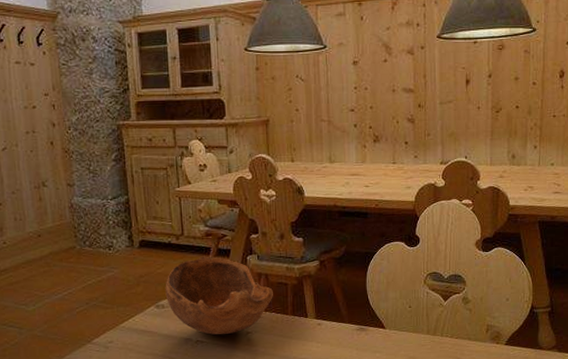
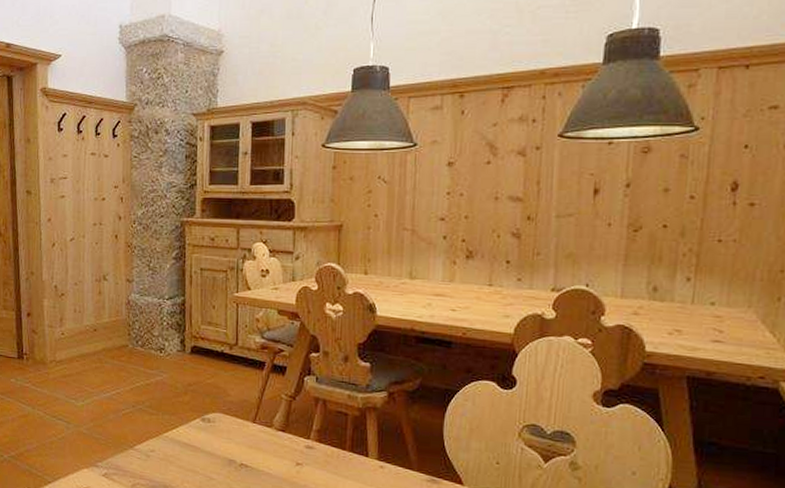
wooden bowl: present [165,256,273,335] -> none [212,371,331,462]

